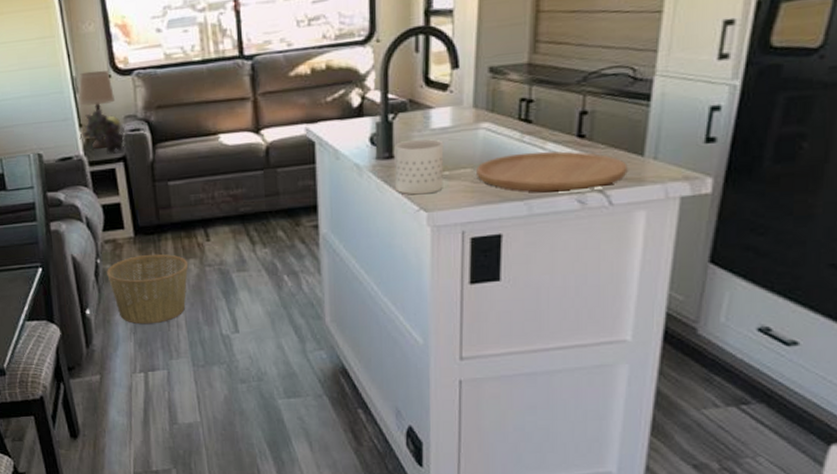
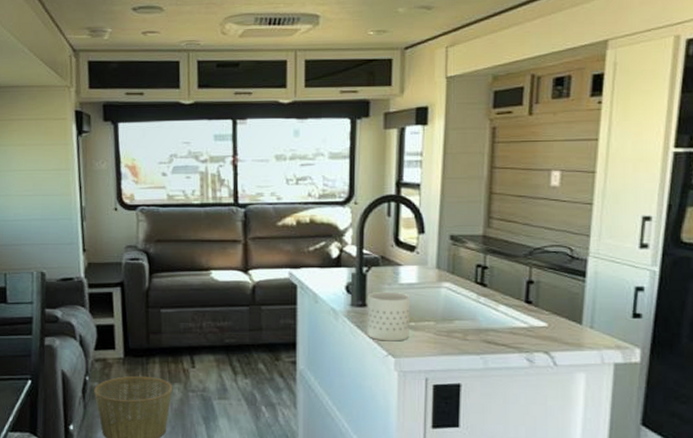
table lamp: present [79,70,115,150] -> none [85,203,118,274]
plant: present [83,108,125,154] -> none [85,237,125,279]
cutting board: present [477,151,628,192] -> none [439,312,569,350]

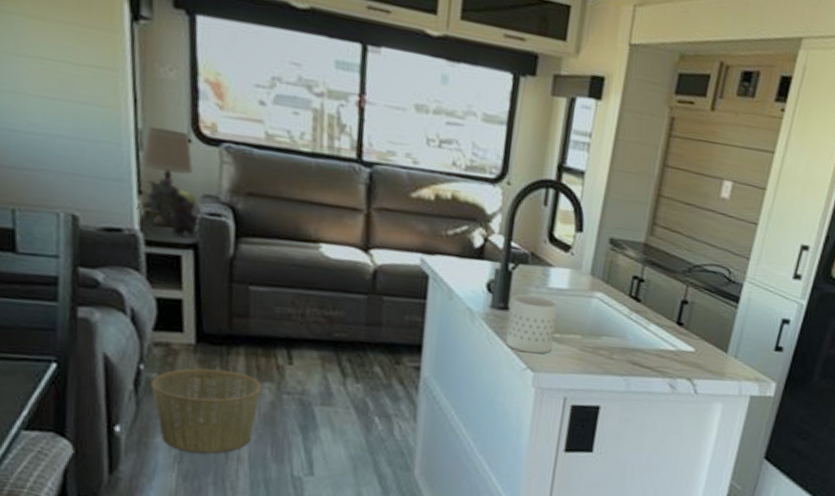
table lamp: none [85,203,118,274] -> present [142,126,193,228]
plant: none [85,237,125,279] -> present [141,177,200,238]

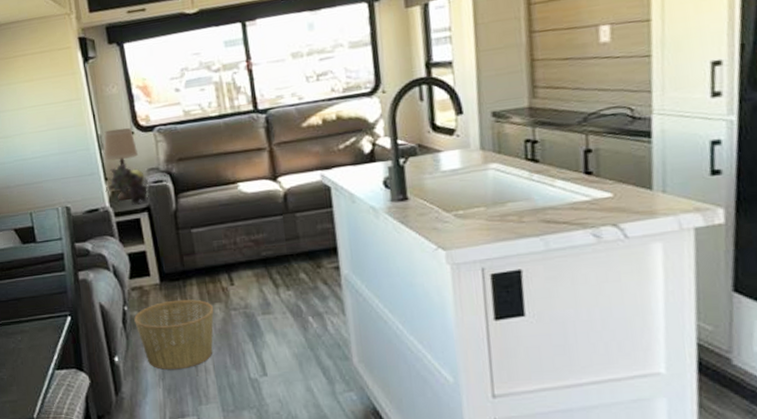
mug: present [506,294,559,354] -> none [407,180,459,235]

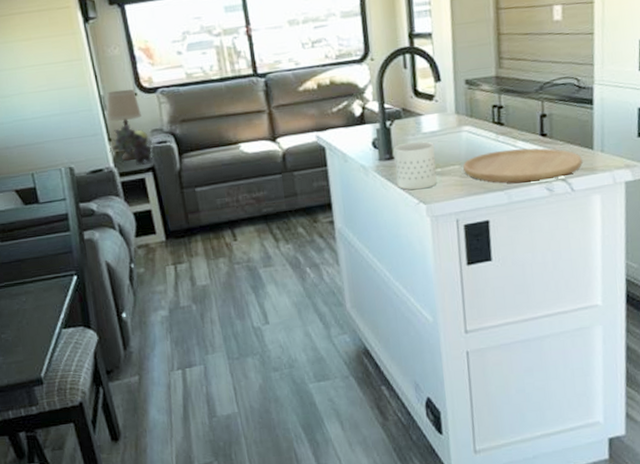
basket: present [134,299,214,370] -> none [141,255,218,323]
mug: none [407,180,459,235] -> present [393,141,437,190]
cutting board: none [490,187,639,228] -> present [463,148,583,183]

